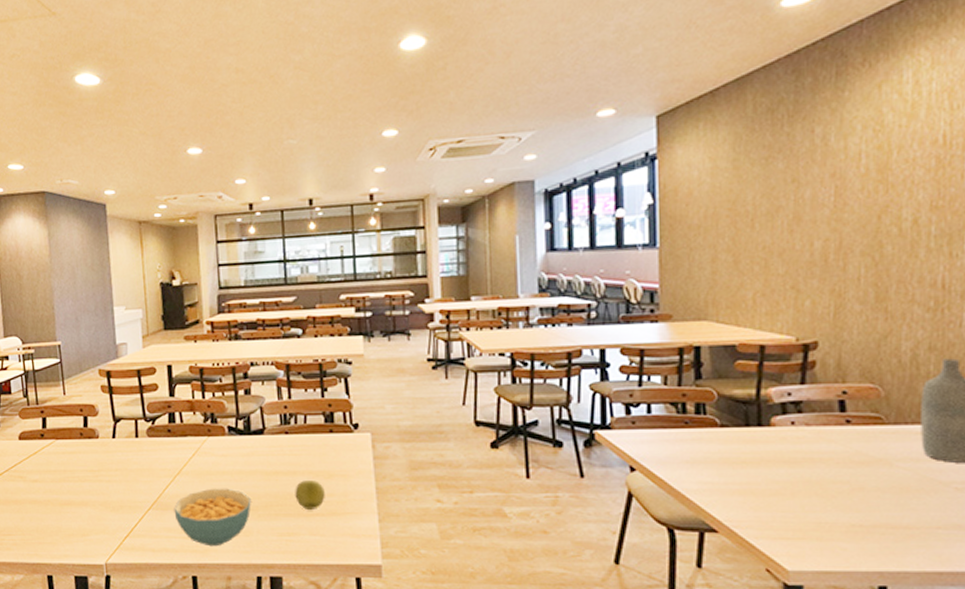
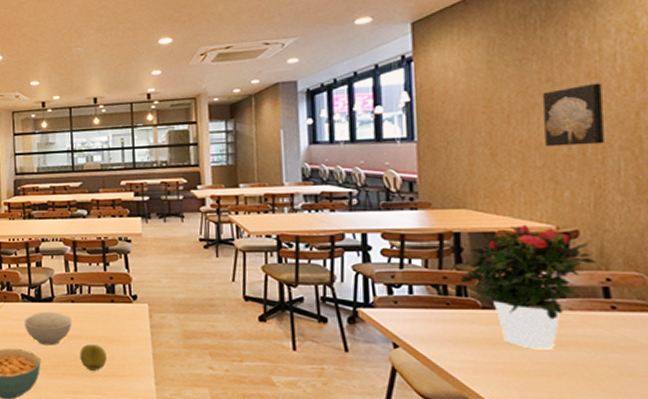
bowl: none [232,445,286,484] -> present [24,311,72,346]
potted flower: none [699,336,834,468] -> present [460,224,597,350]
wall art: none [786,184,846,253] -> present [542,83,604,147]

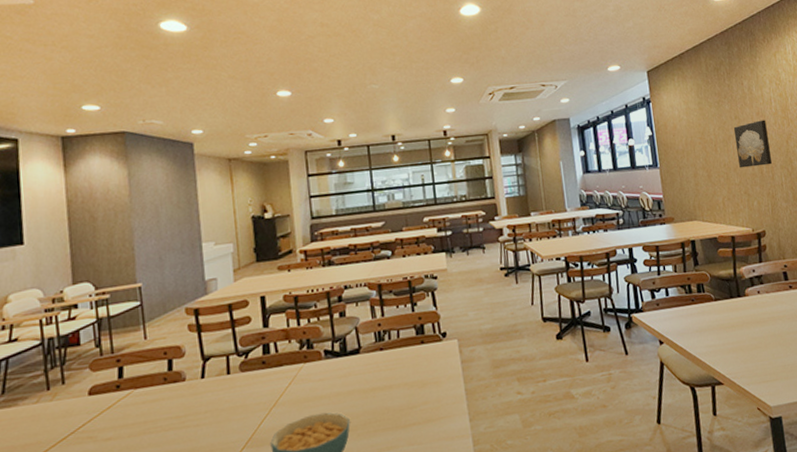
bowl: present [24,311,72,346] -> none [329,364,382,404]
apple: present [80,344,107,371] -> none [392,391,420,421]
potted flower: present [460,224,597,350] -> none [697,229,778,328]

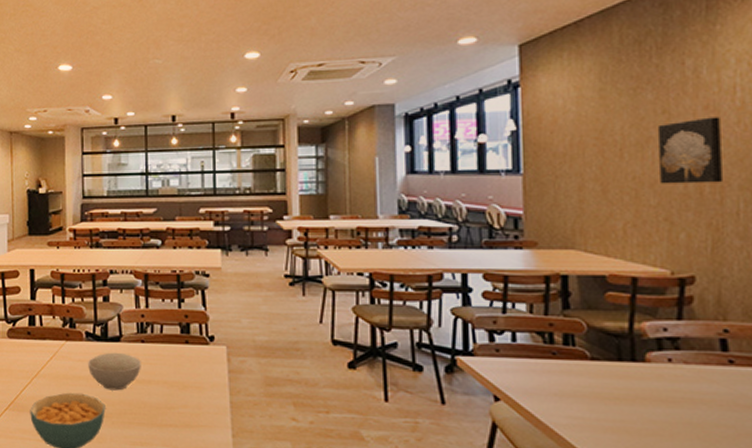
bowl: none [329,364,382,404] -> present [88,352,141,391]

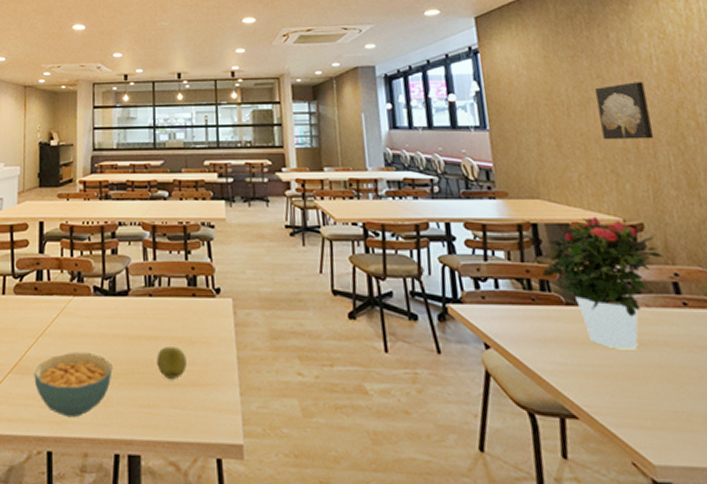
bowl: present [88,352,141,391] -> none [96,307,149,349]
apple: none [149,390,179,420] -> present [157,347,187,379]
potted flower: none [567,268,714,407] -> present [540,216,664,350]

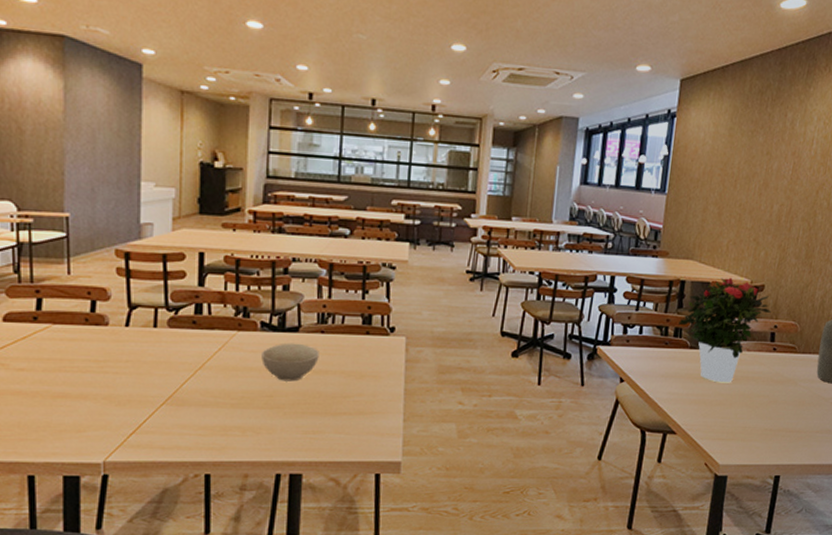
cereal bowl: present [34,353,113,418] -> none [191,385,278,444]
bowl: none [96,307,149,349] -> present [261,343,319,382]
apple: present [157,347,187,379] -> none [324,380,355,409]
wall art: present [594,81,653,140] -> none [756,161,800,214]

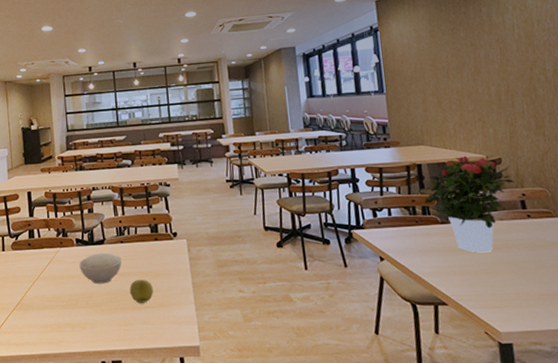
apple: none [324,380,355,409] -> present [129,279,153,303]

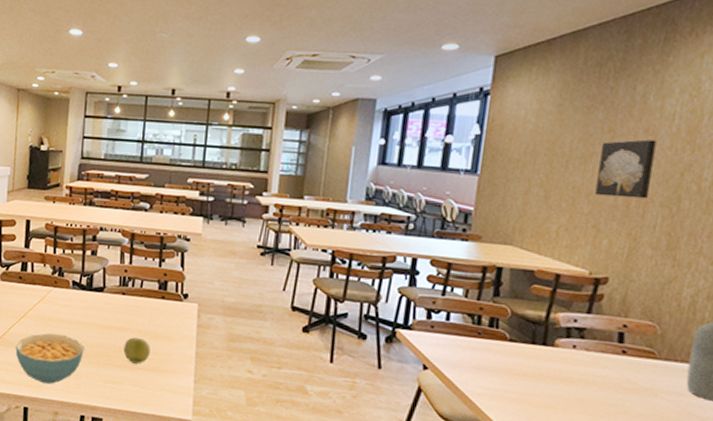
cereal bowl: none [34,290,96,339] -> present [15,333,84,385]
bowl: present [79,253,122,284] -> none [72,301,120,335]
potted flower: present [423,155,515,253] -> none [494,266,619,385]
wall art: none [468,46,512,95] -> present [595,139,657,199]

